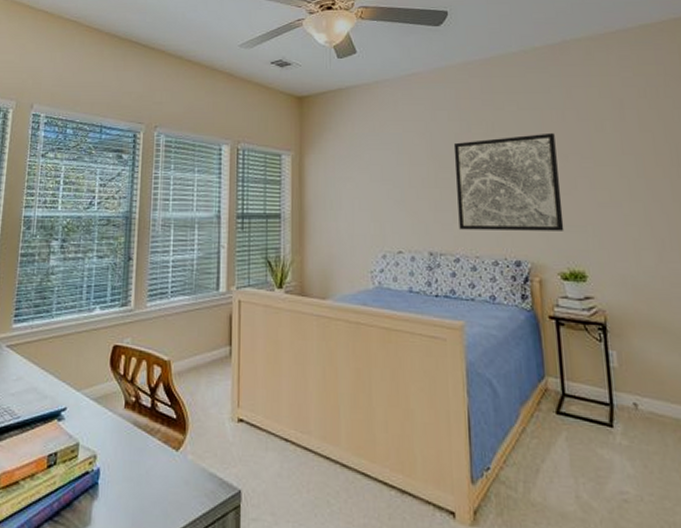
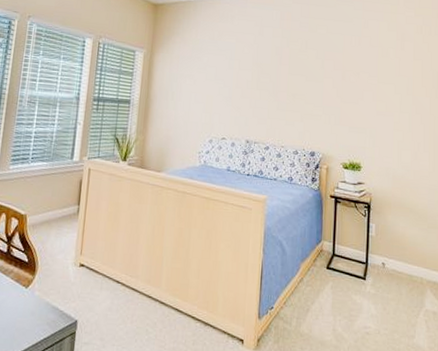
wall art: present [453,132,564,231] -> none [271,53,352,131]

